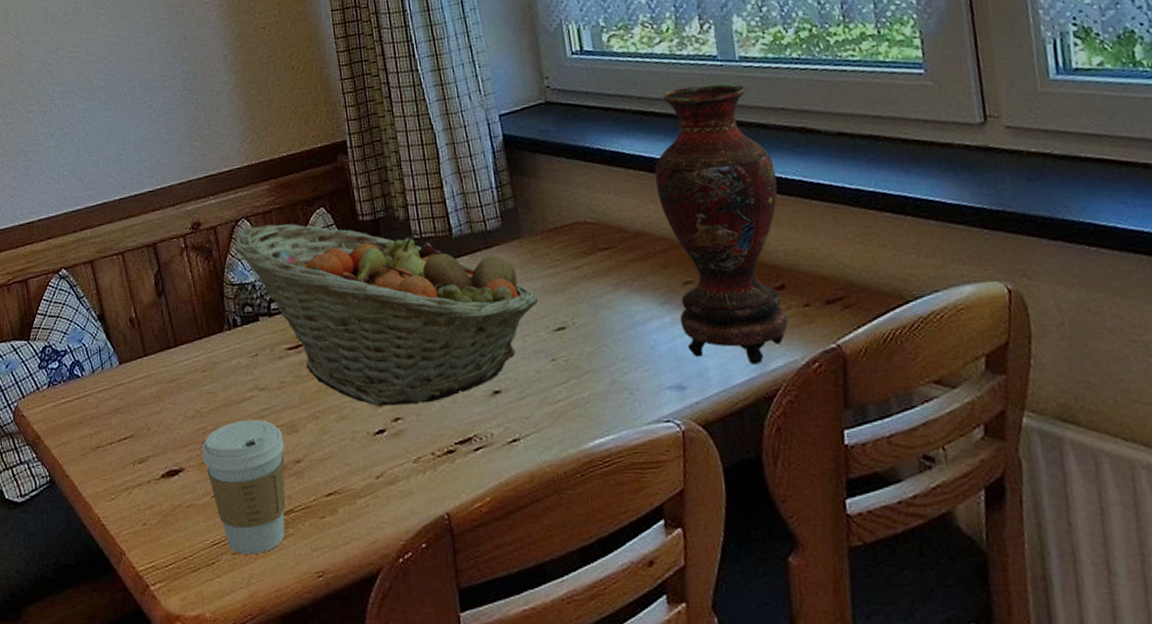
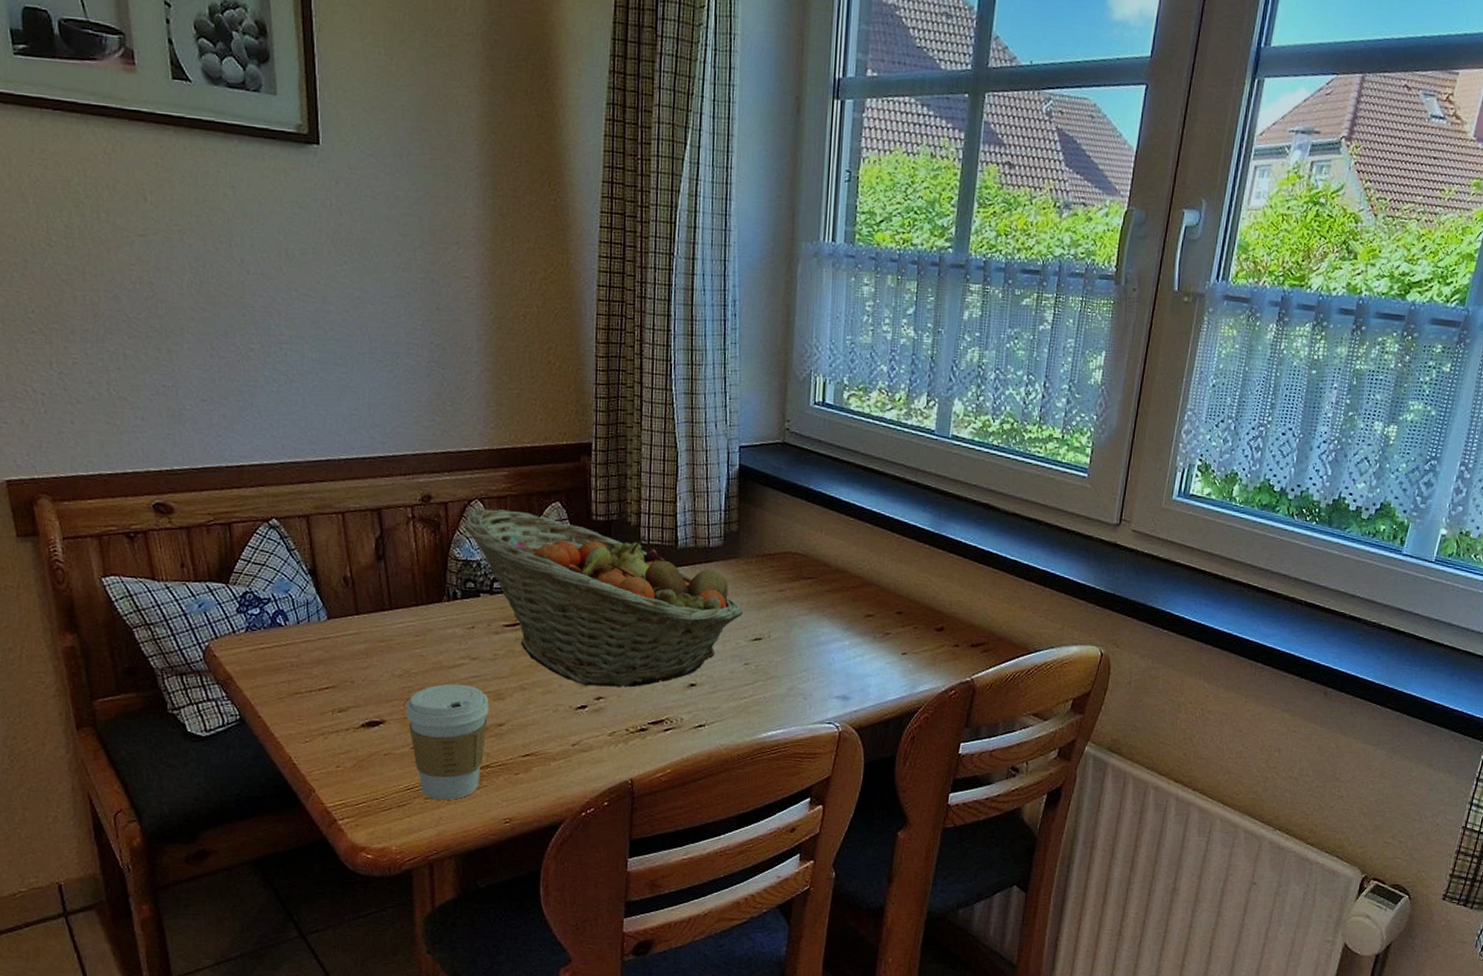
vase: present [654,84,789,364] -> none [856,452,959,686]

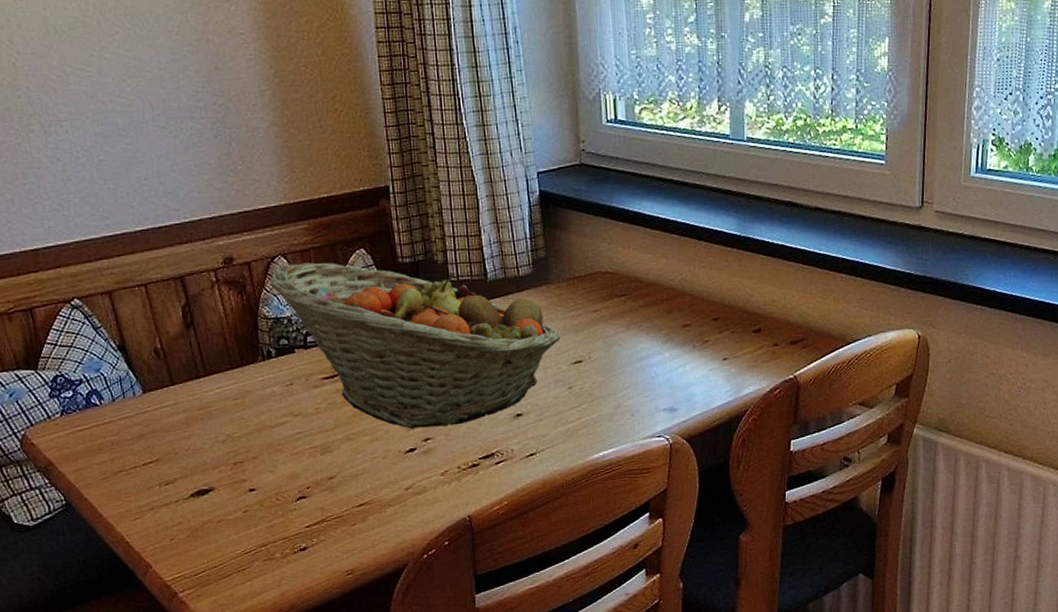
coffee cup: present [405,684,489,800] -> none [233,442,318,560]

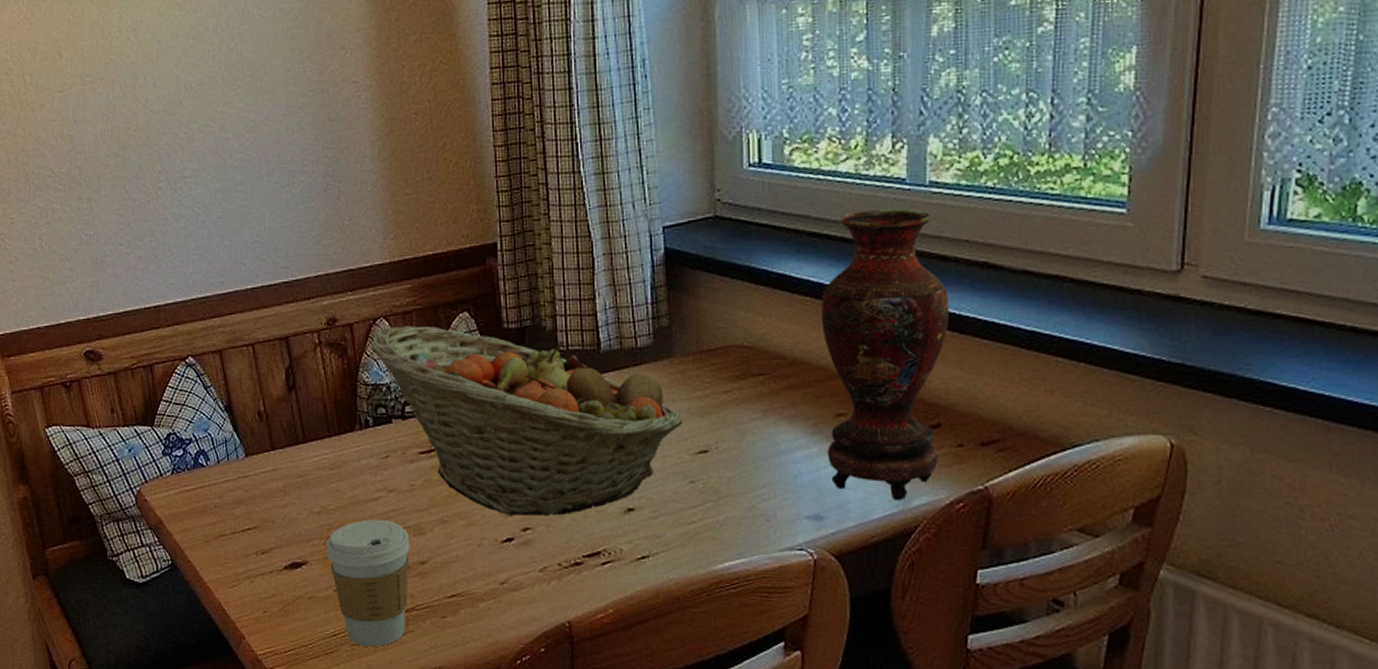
coffee cup: none [233,442,318,560] -> present [326,519,410,647]
vase: none [668,159,765,391] -> present [820,209,950,500]

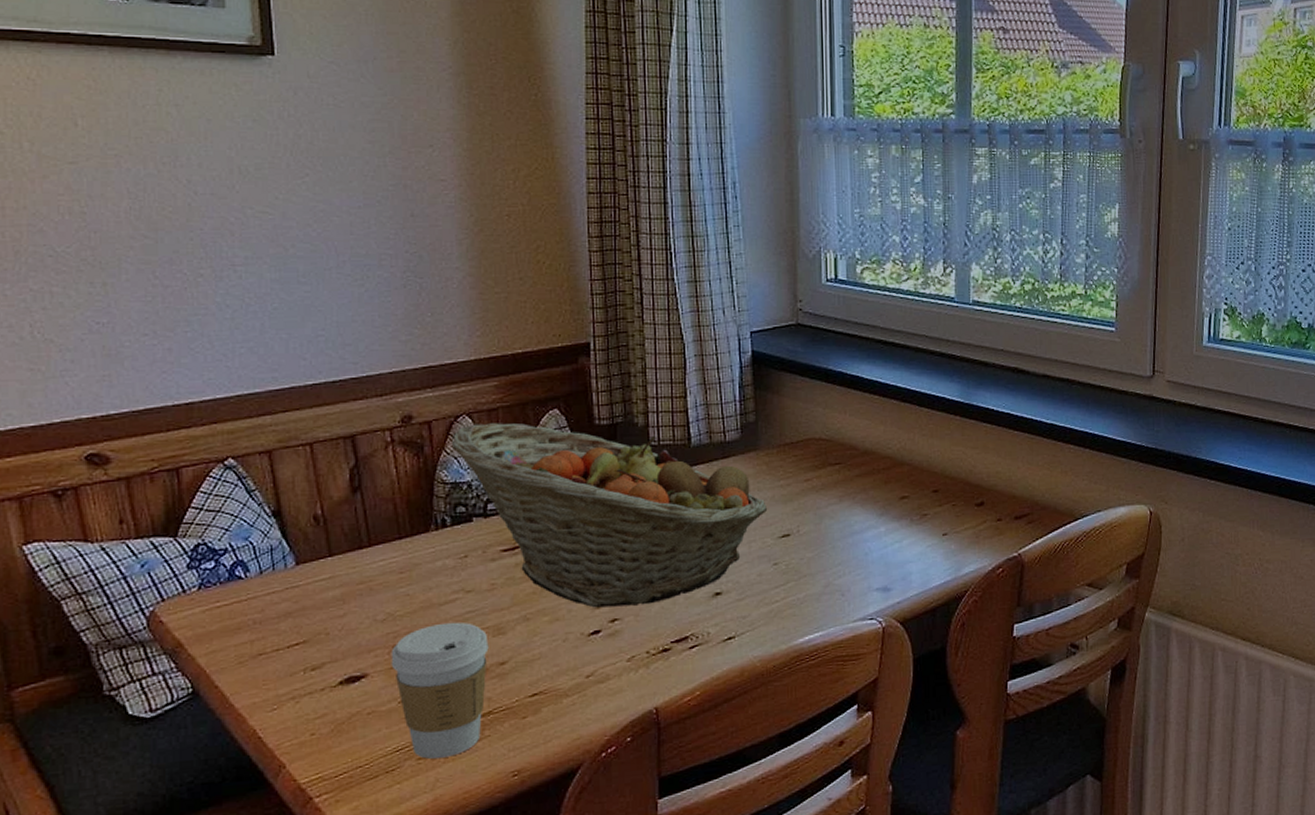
vase: present [820,209,950,500] -> none [887,323,990,569]

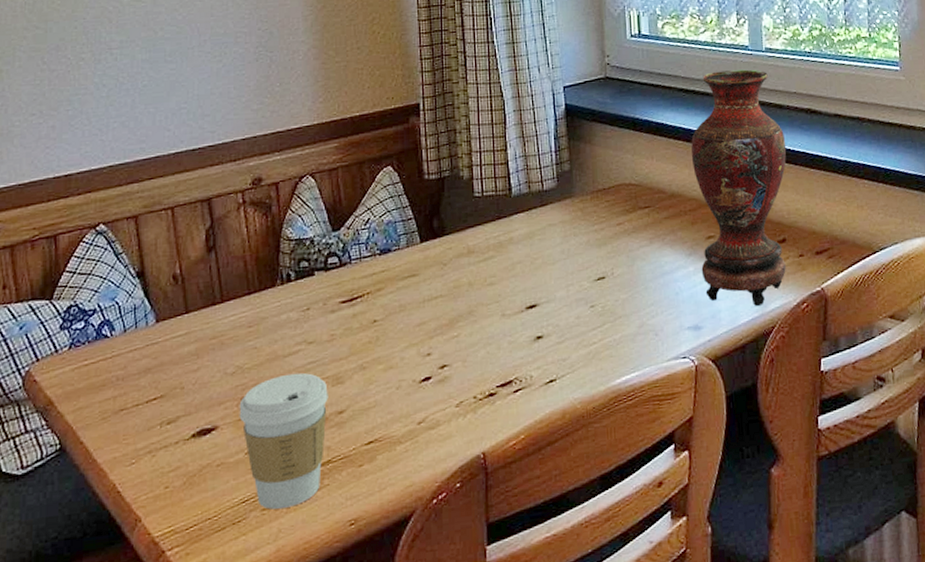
fruit basket: present [451,423,768,608] -> none [296,181,584,355]
vase: none [887,323,990,569] -> present [691,69,786,306]

